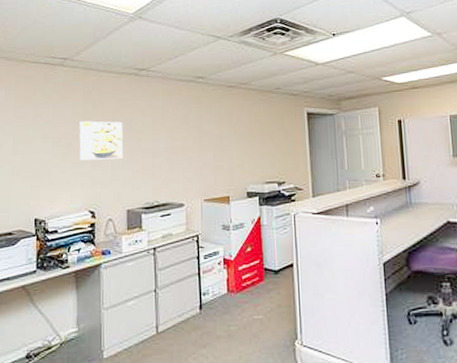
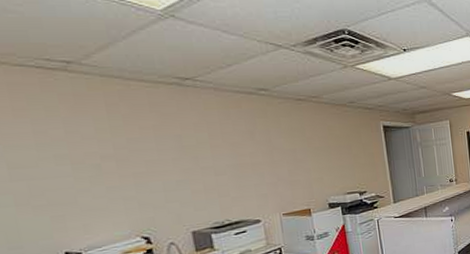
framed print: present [79,121,123,161] -> none [107,138,177,184]

